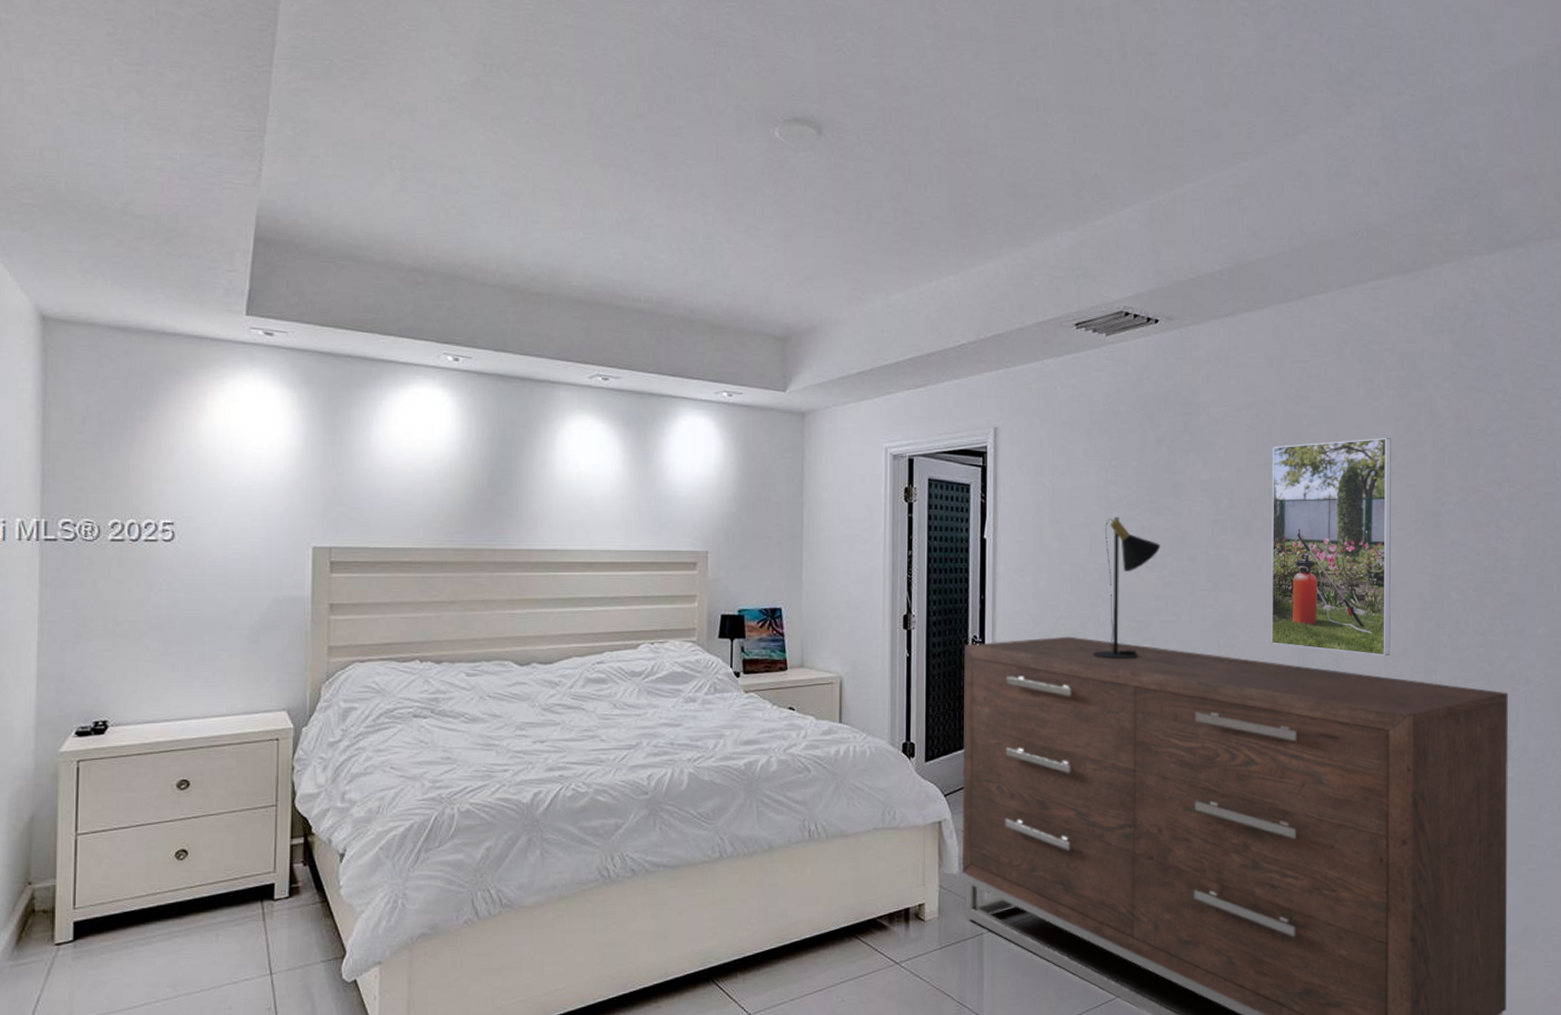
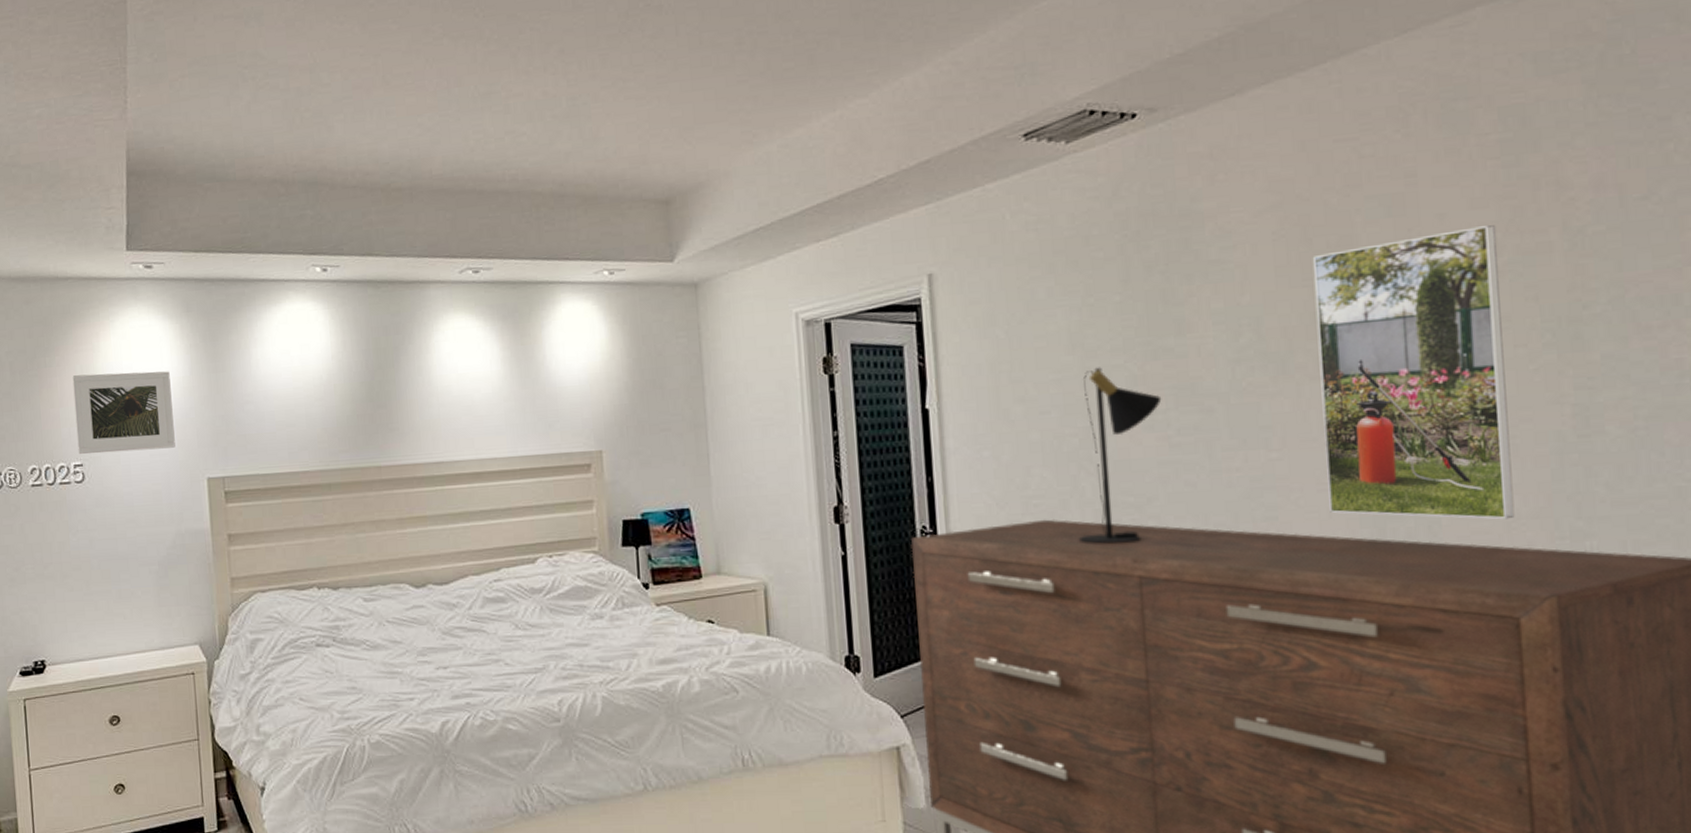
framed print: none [170,433,282,514] -> present [72,371,175,454]

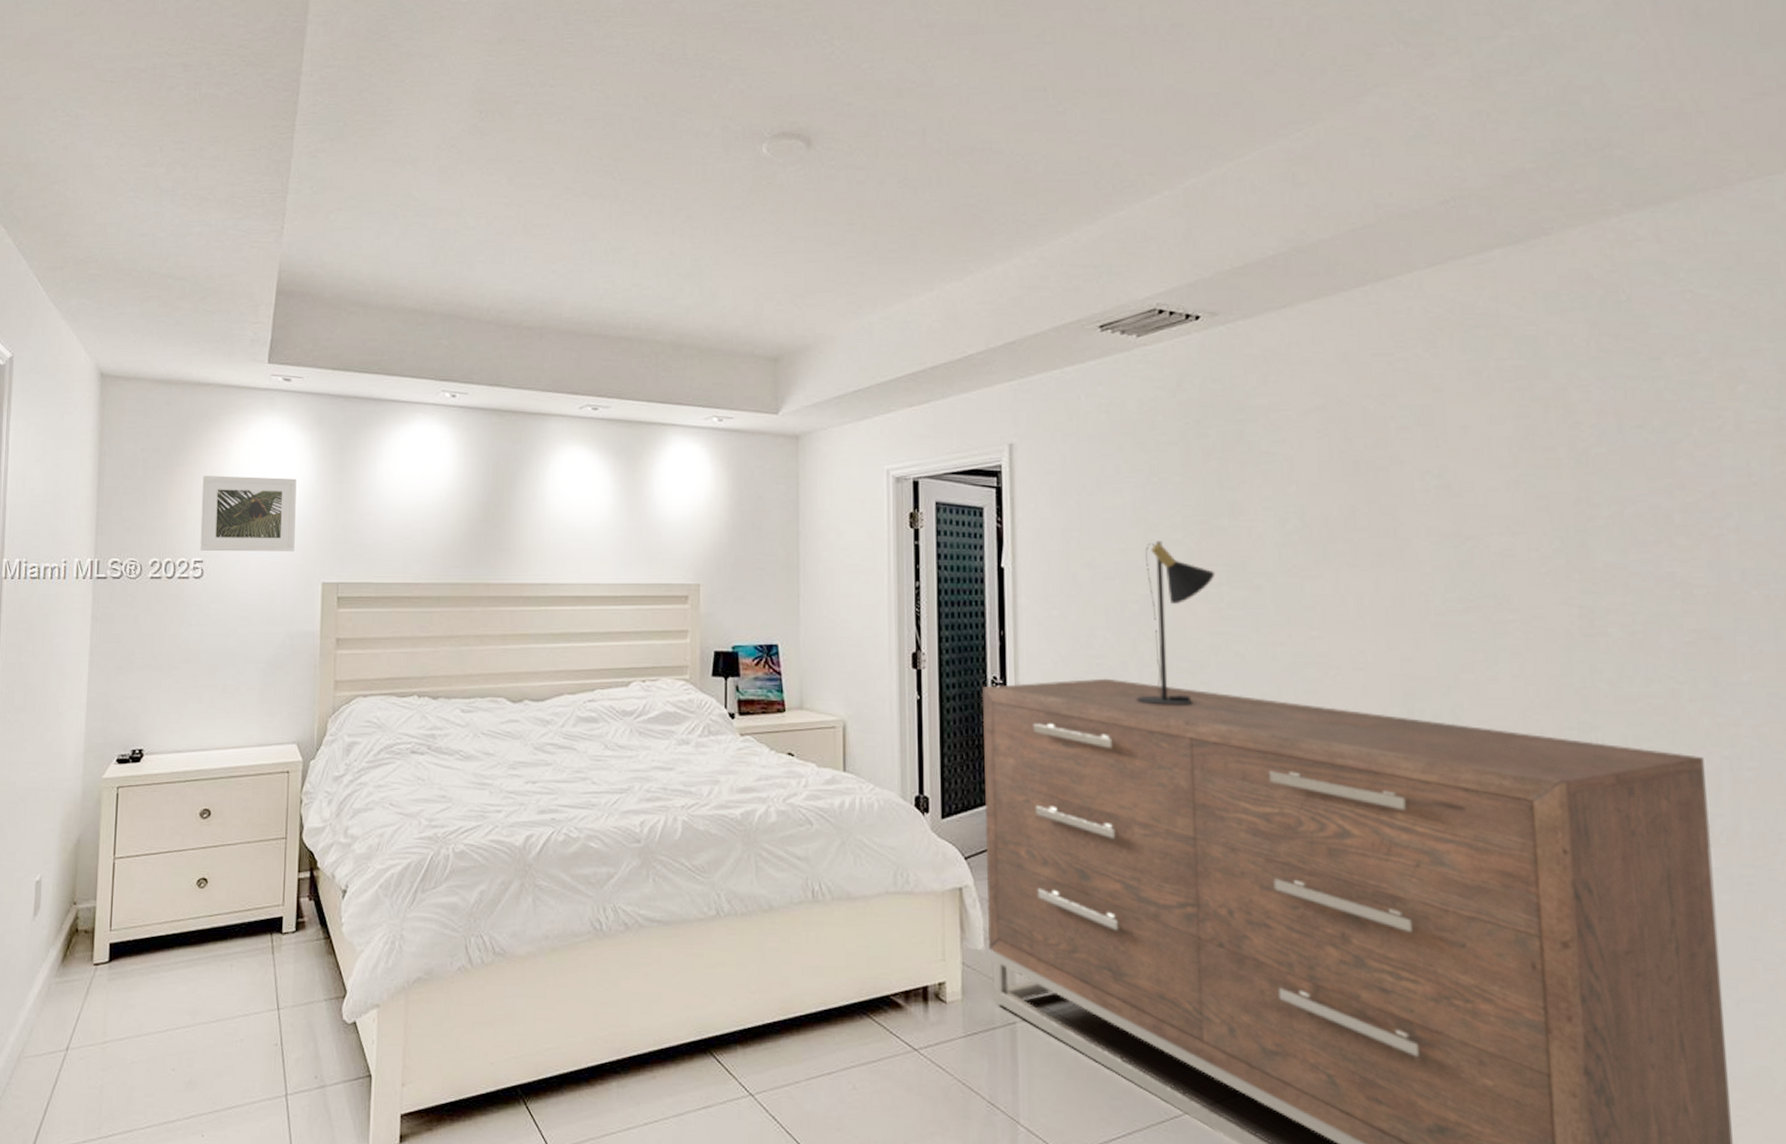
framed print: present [1312,225,1515,520] -> none [1351,440,1529,708]

